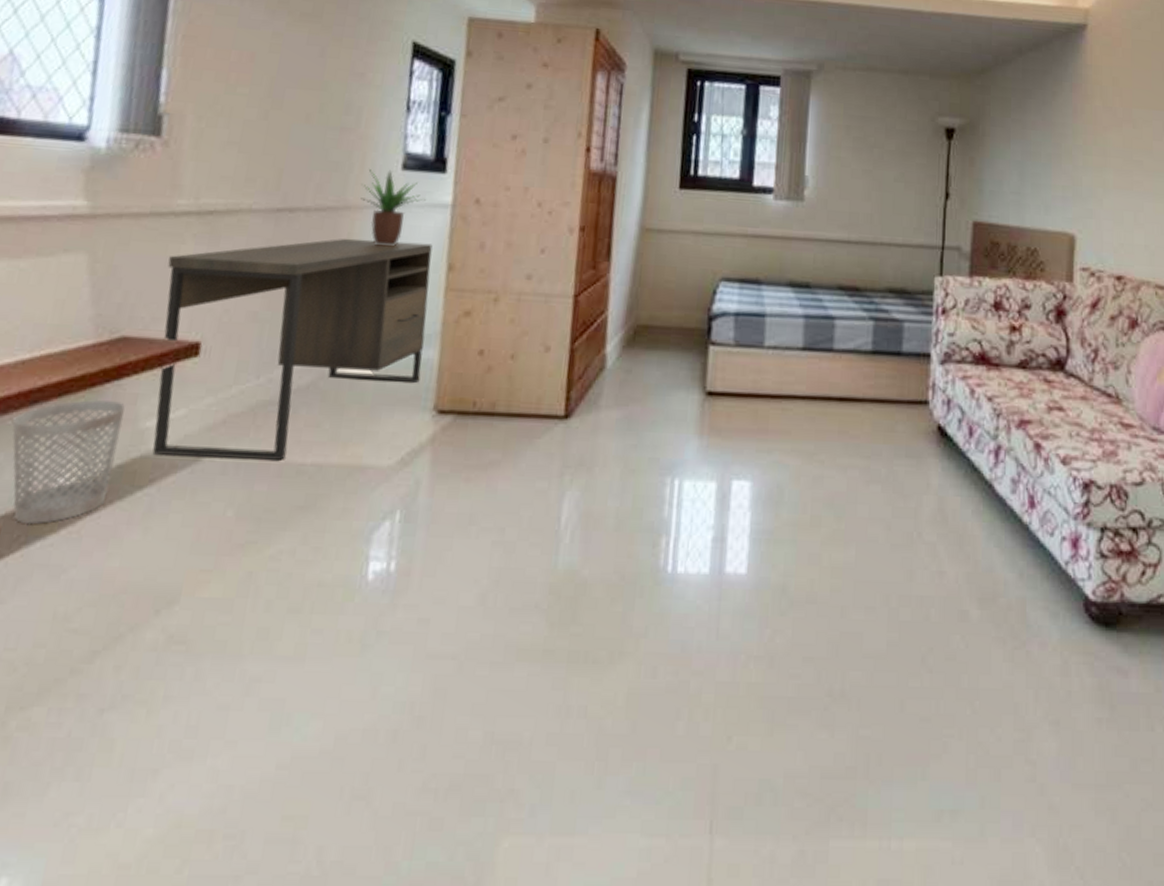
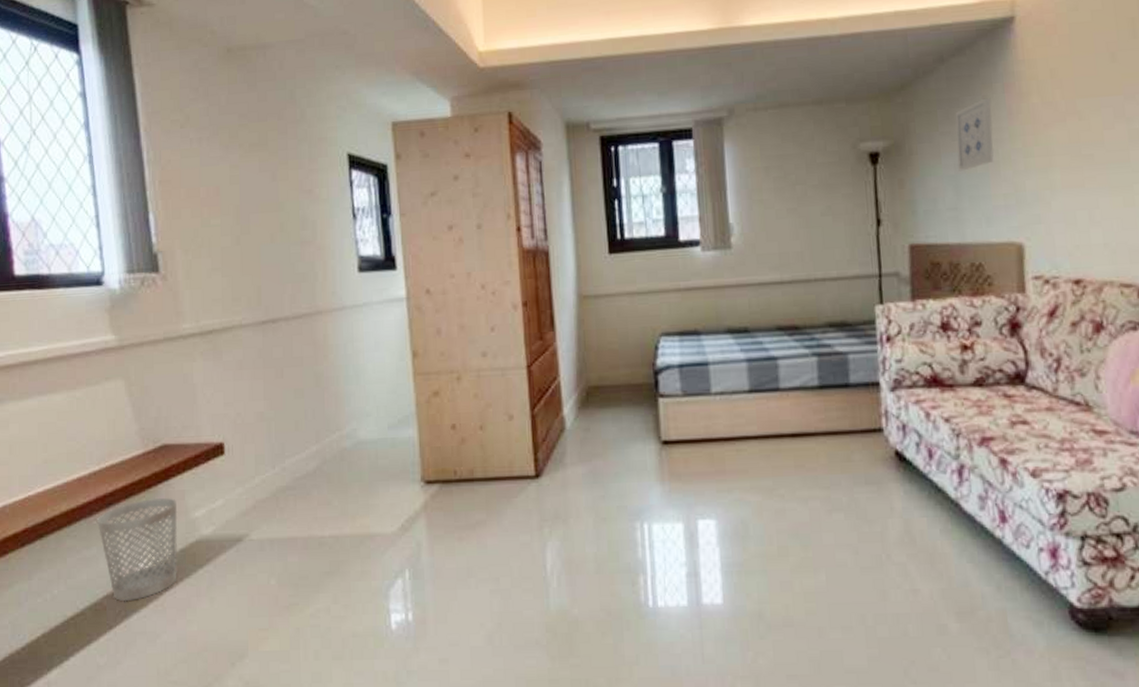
desk: present [152,238,433,460] -> none [186,335,406,539]
potted plant: present [360,169,426,247] -> none [327,273,383,343]
wall art: none [1025,94,1060,159] -> present [955,97,994,171]

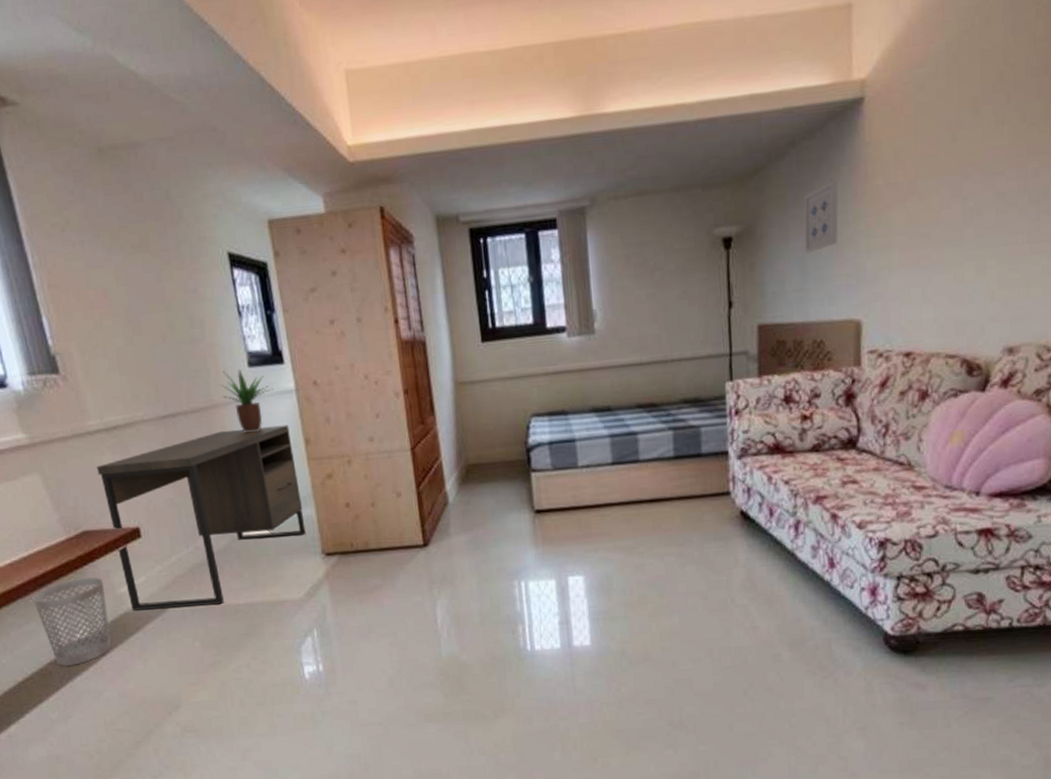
desk: none [186,335,406,539] -> present [97,424,306,611]
potted plant: none [327,273,383,343] -> present [220,368,274,433]

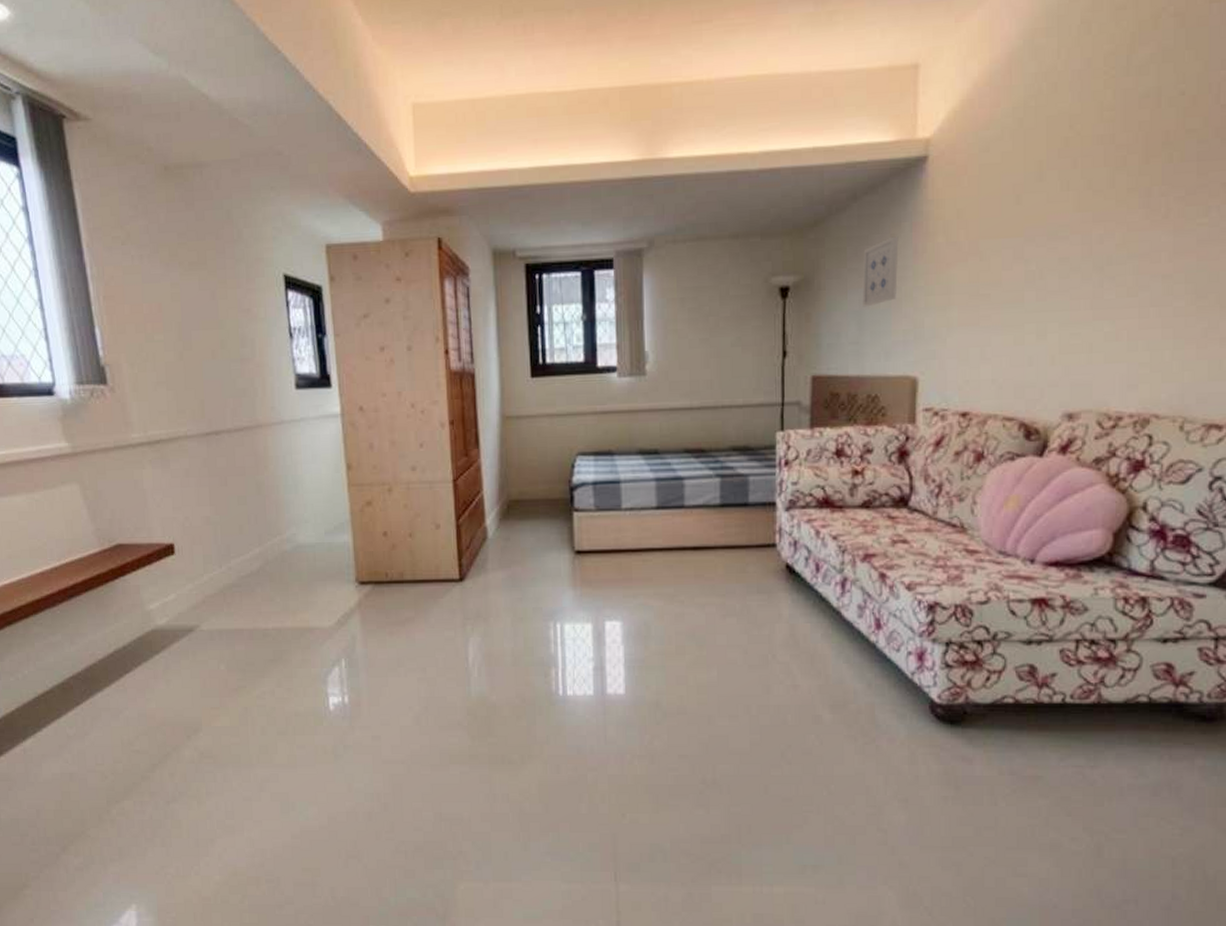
wastebasket: present [33,577,112,667] -> none [61,591,136,682]
desk: present [97,424,306,611] -> none [136,449,341,628]
potted plant: present [220,368,274,433] -> none [266,390,319,455]

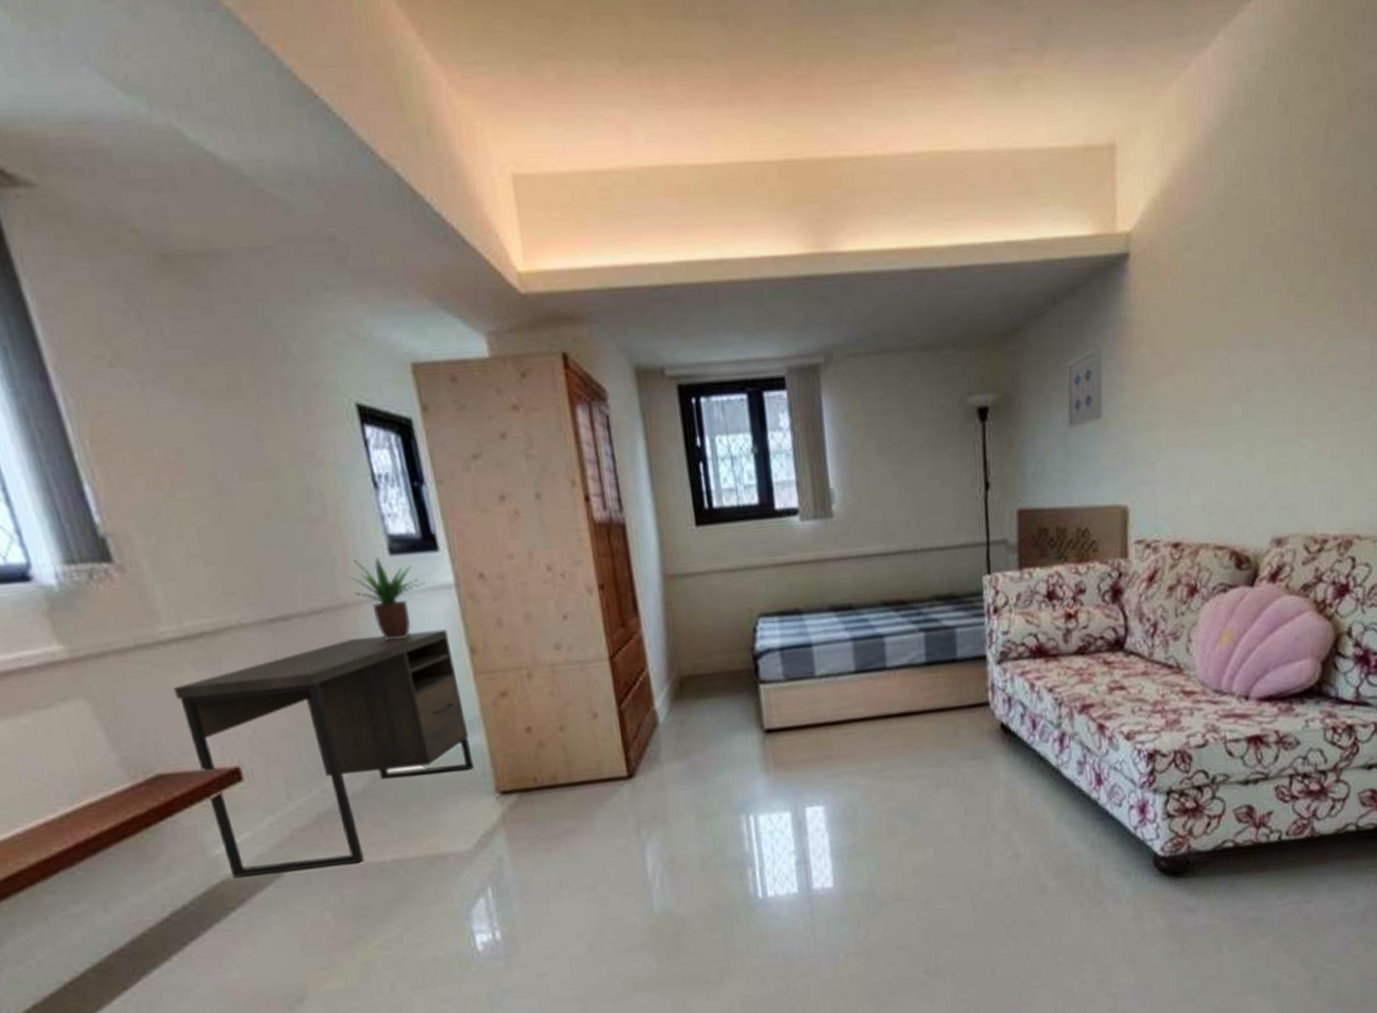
desk: none [136,449,341,628] -> present [174,629,474,878]
potted plant: none [266,390,319,455] -> present [350,556,425,641]

